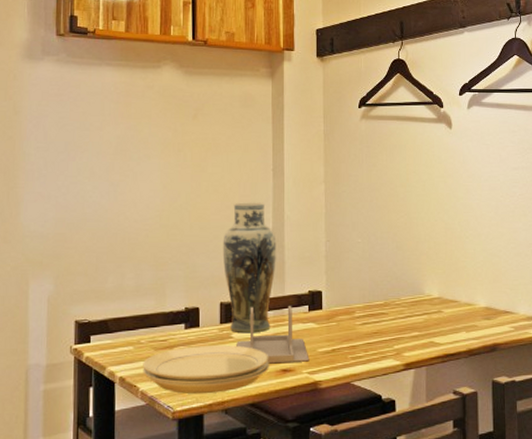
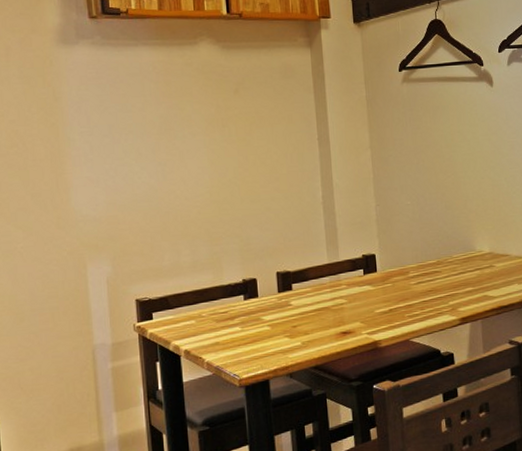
plate: present [143,345,269,394] -> none [206,312,329,362]
vase: present [222,202,277,332] -> none [274,172,329,300]
napkin holder: present [236,306,310,364] -> none [295,271,368,328]

